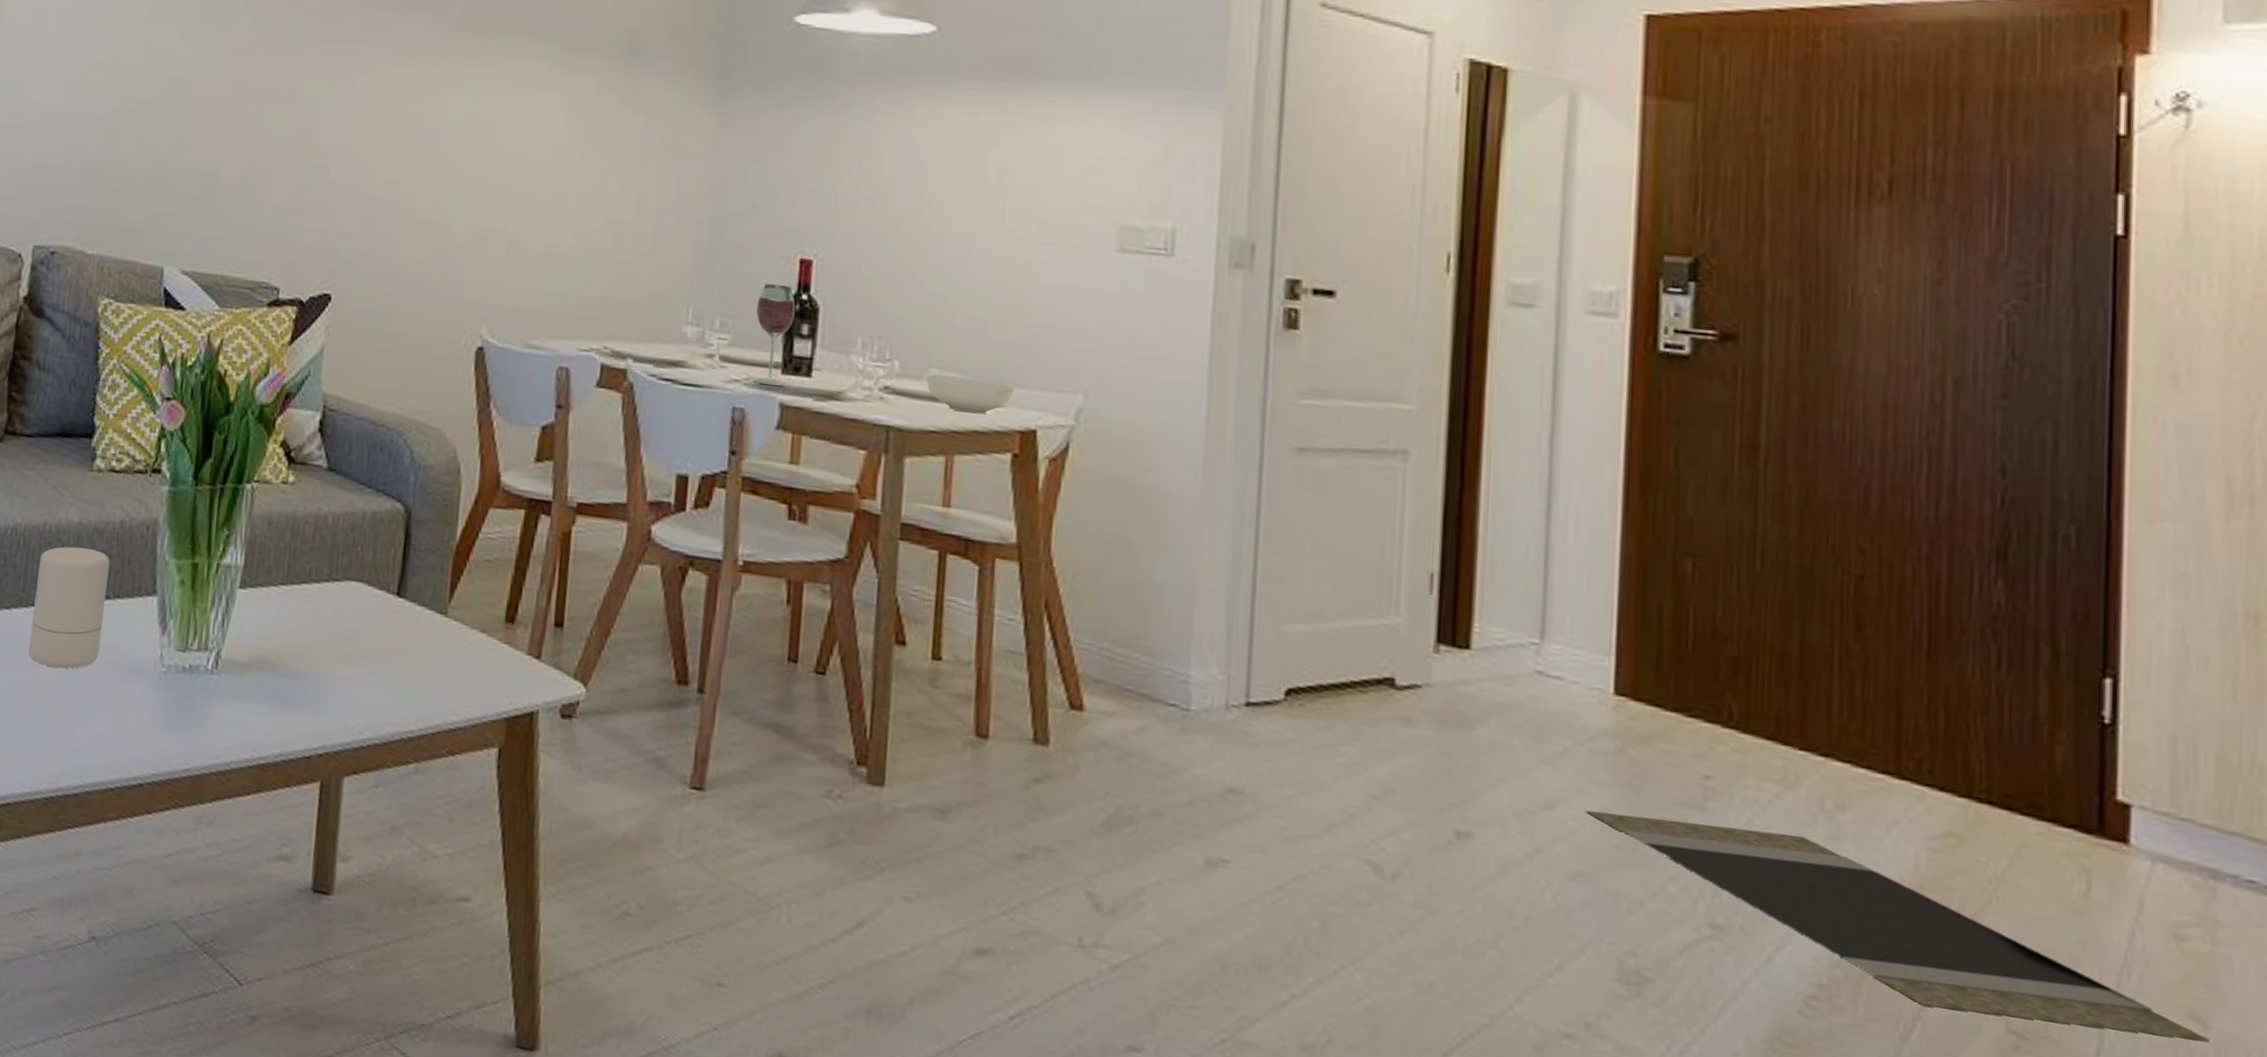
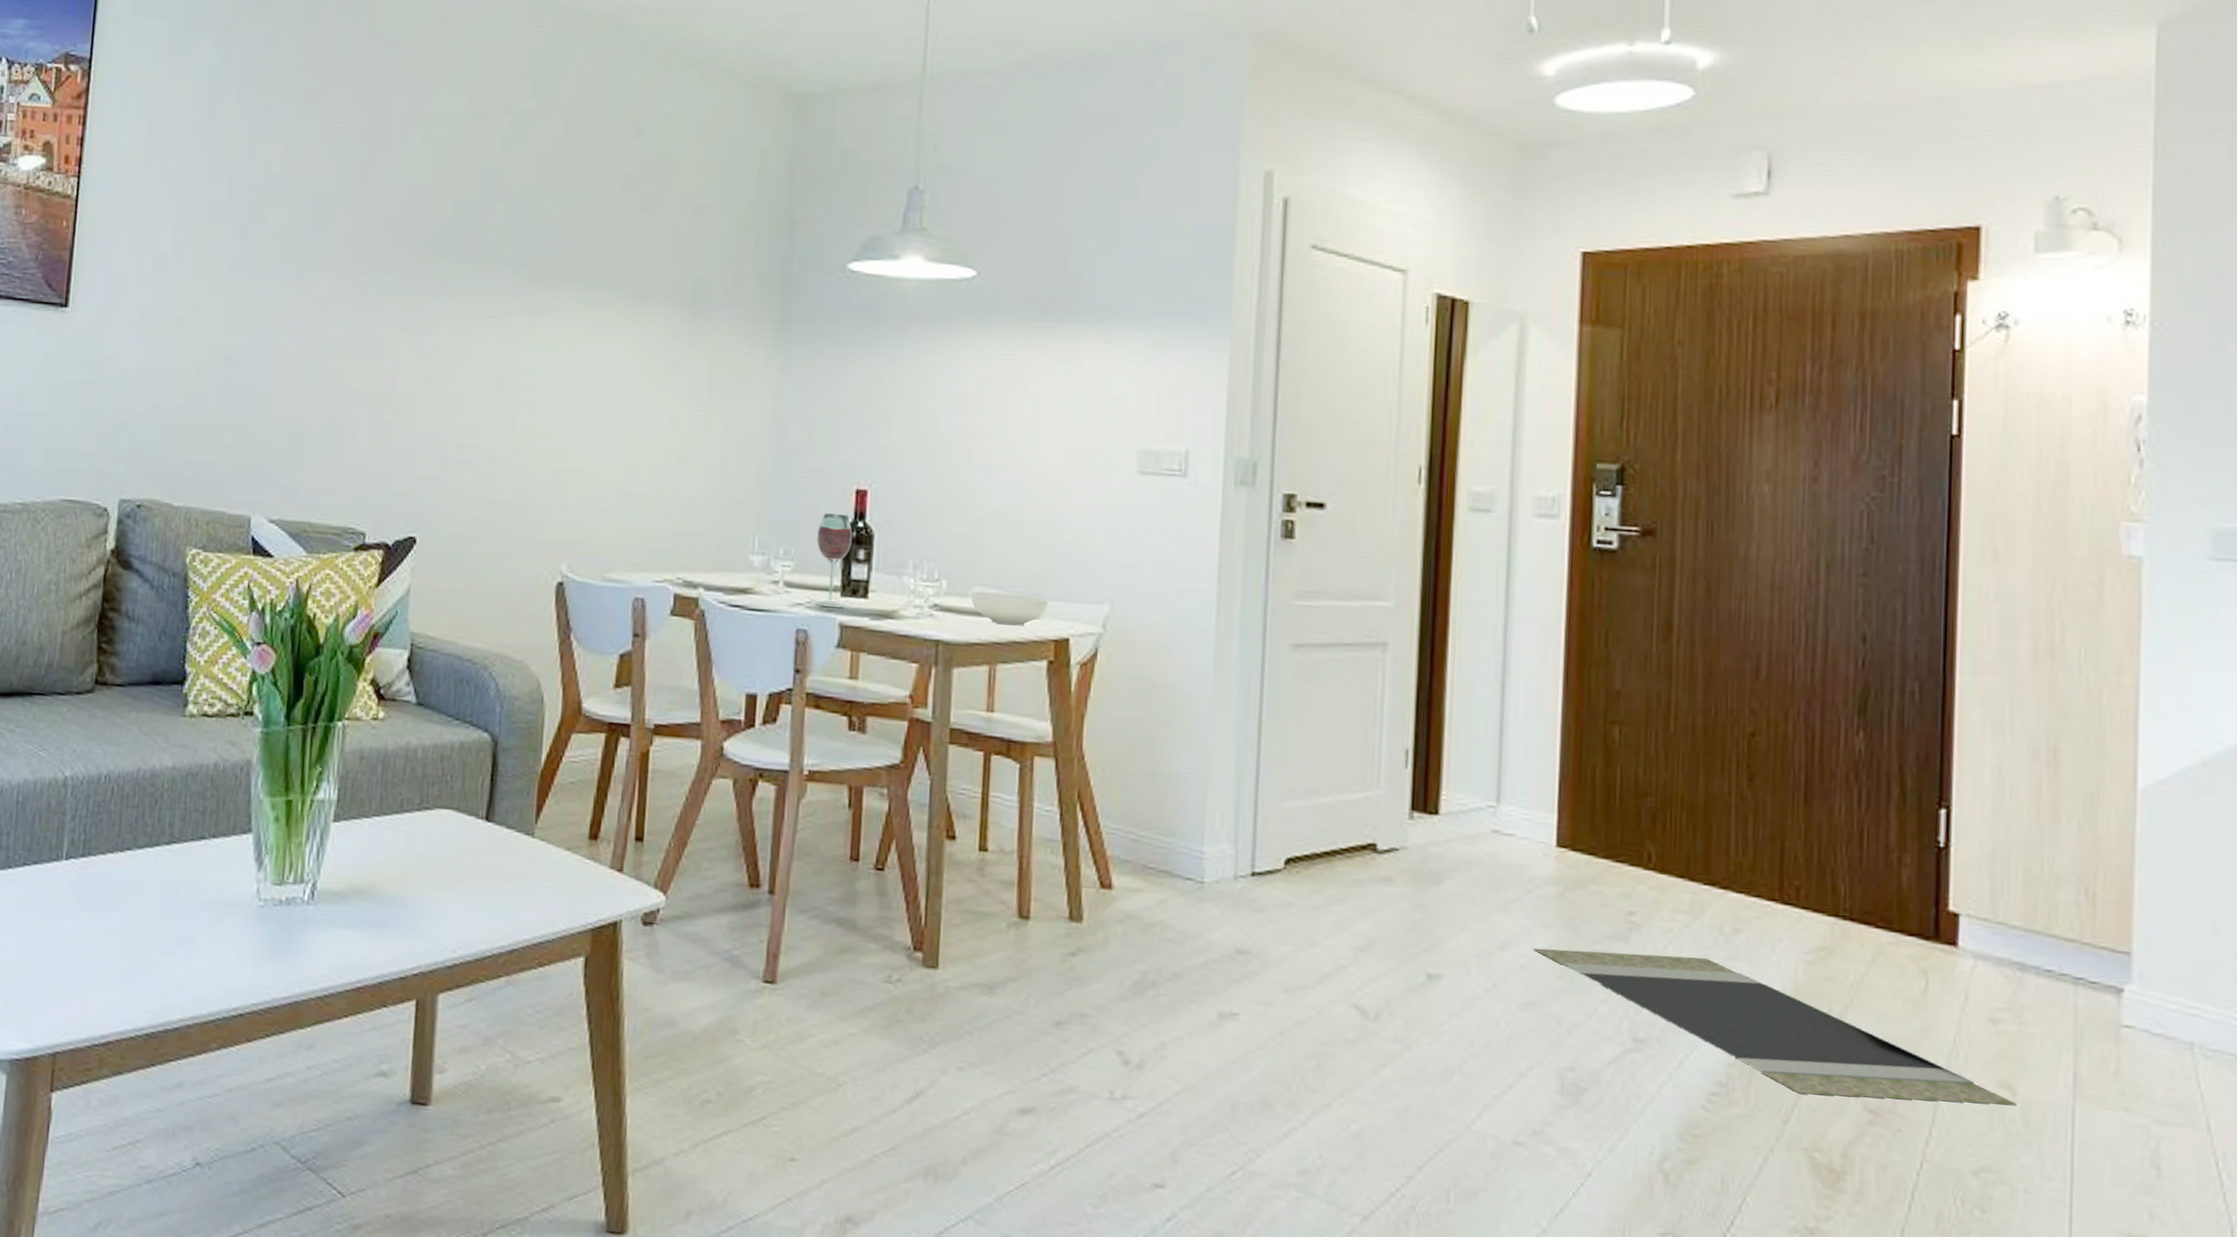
candle: present [28,546,110,669] -> none [125,790,205,909]

